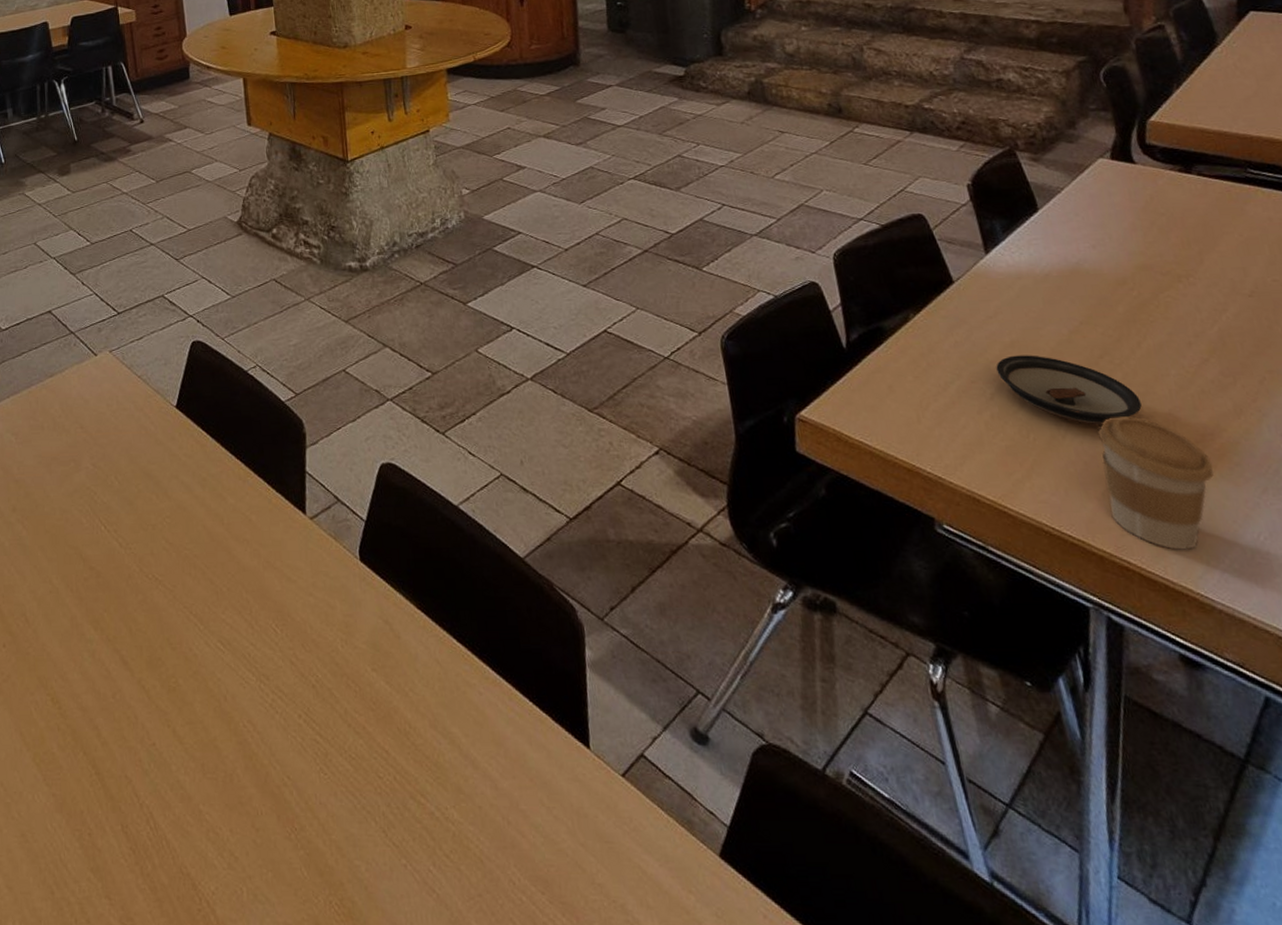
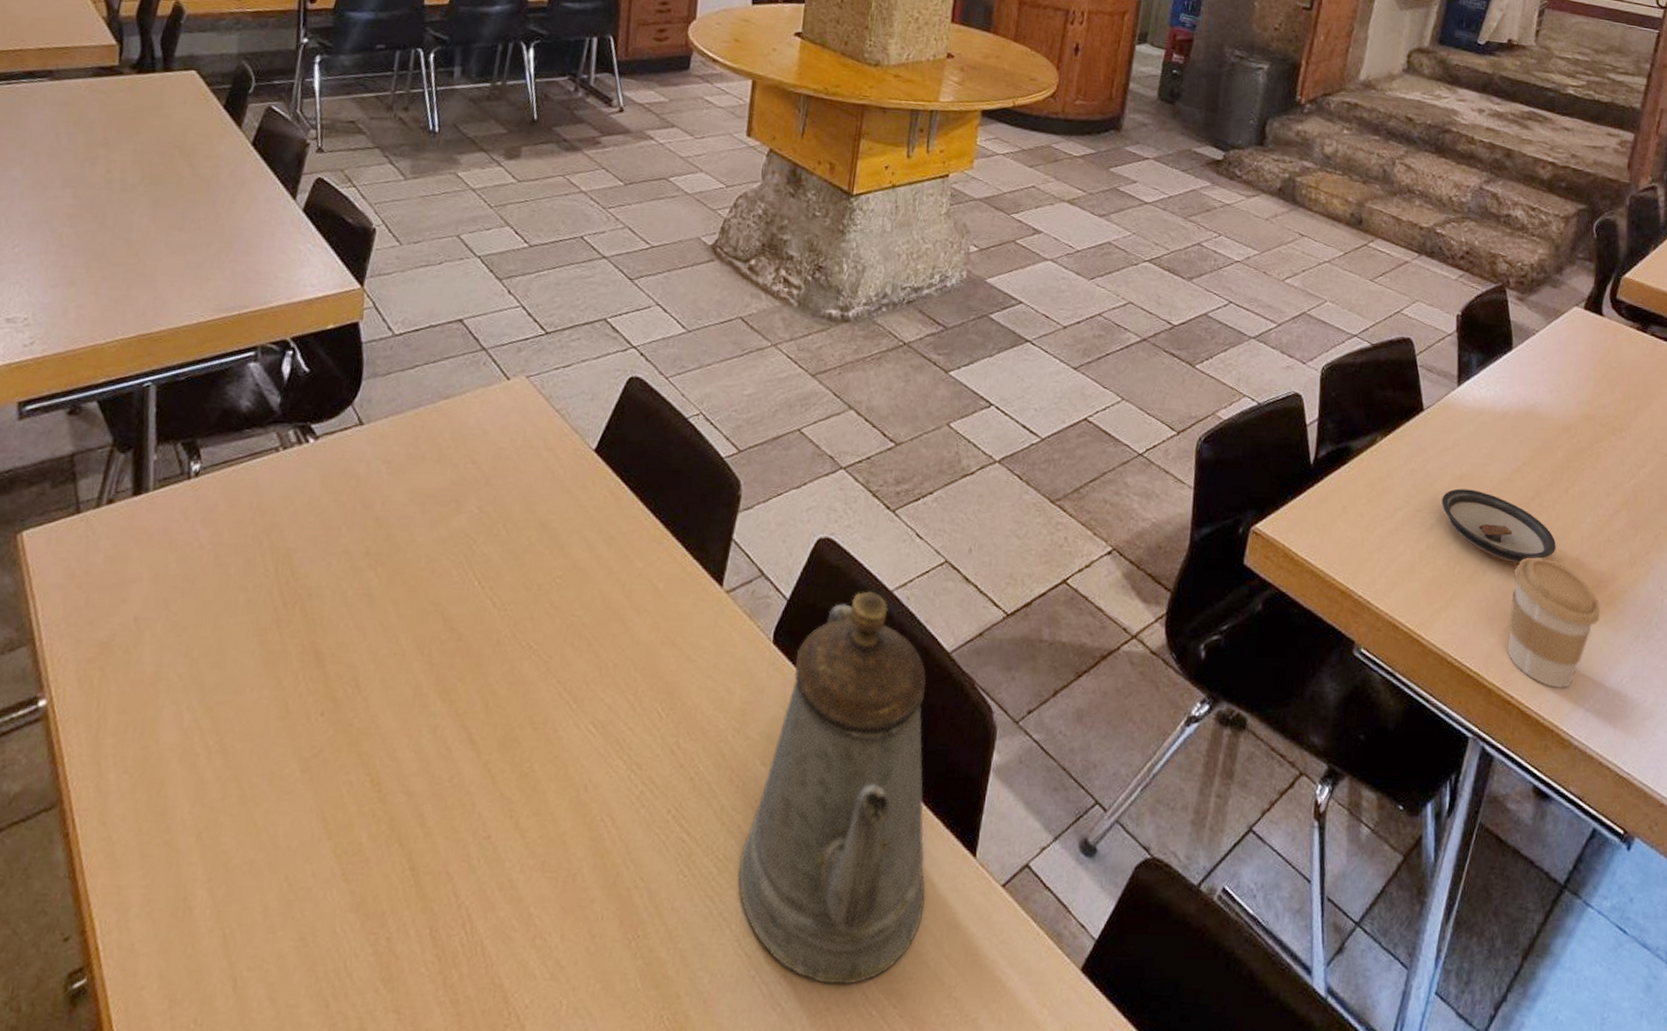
coffee pot: none [370,507,551,872] -> present [737,591,927,985]

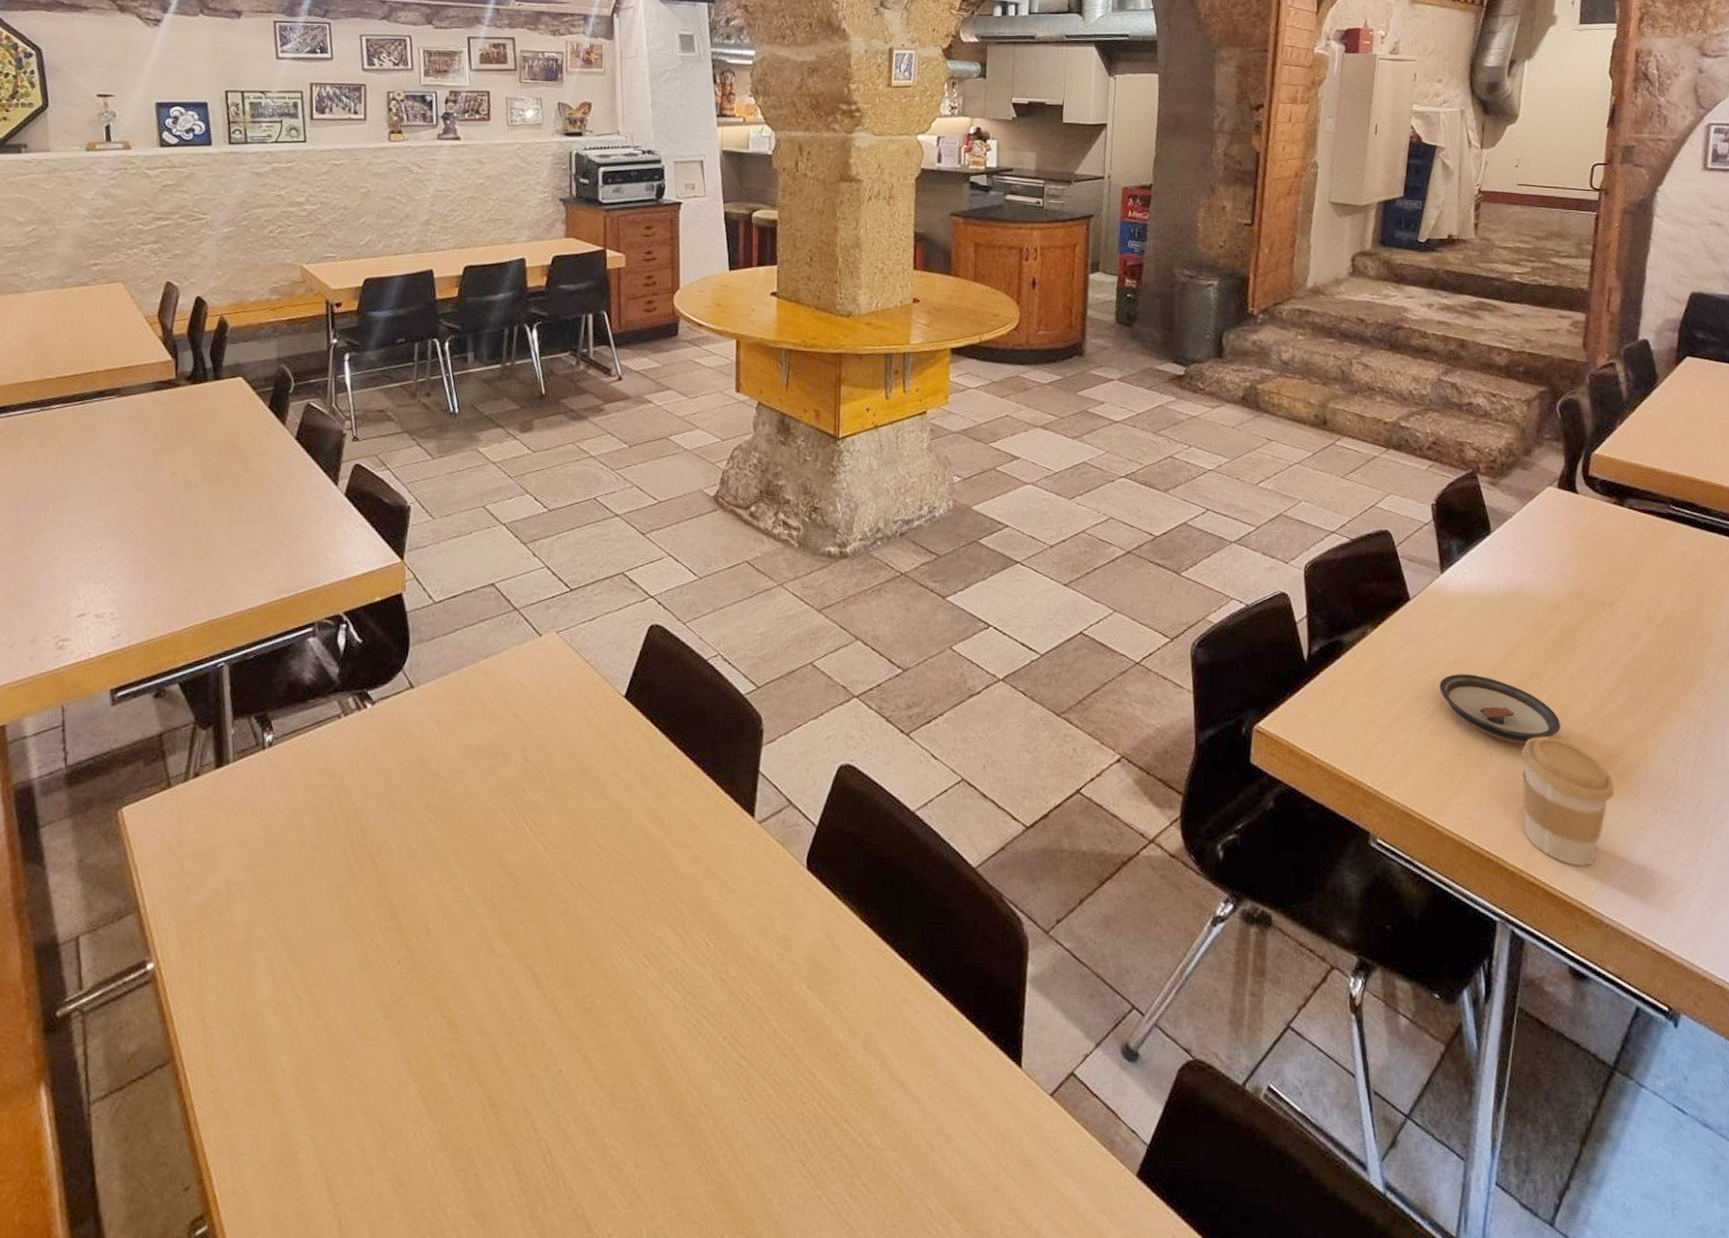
coffee pot: present [737,591,927,985] -> none [795,813,977,1201]

